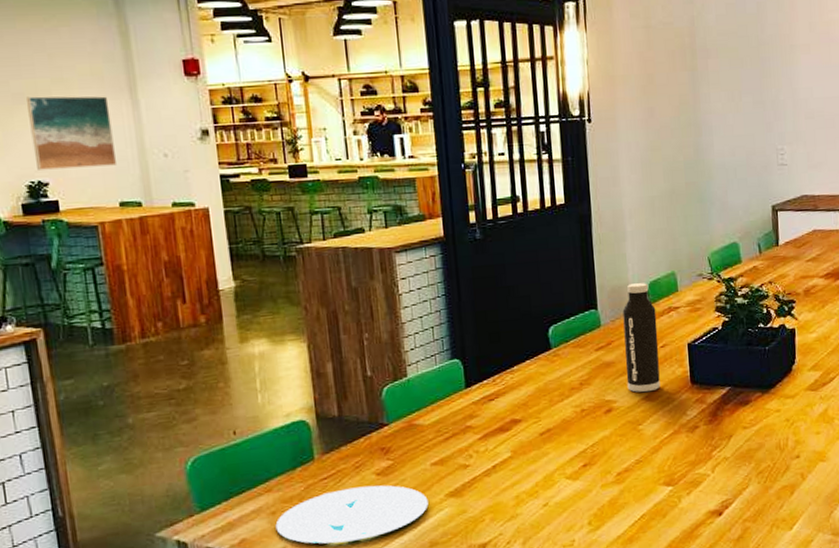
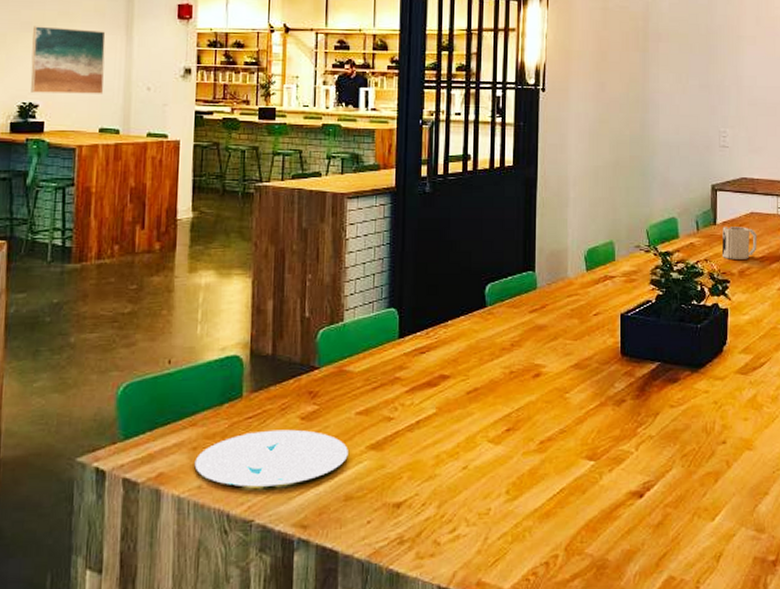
water bottle: present [622,283,660,393] -> none [557,249,592,360]
mug: none [785,245,821,280] -> present [722,227,757,259]

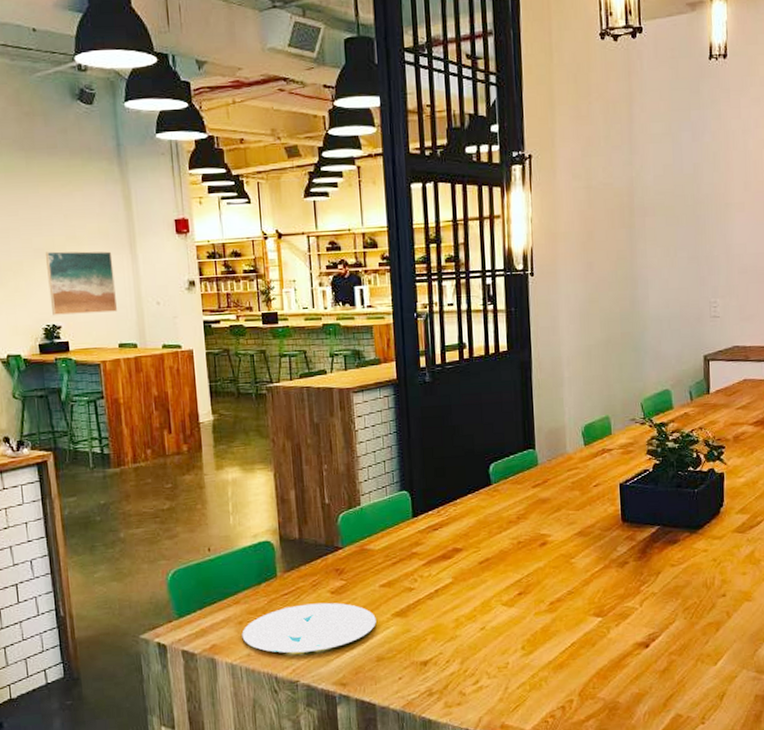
mug: present [722,227,757,259] -> none [716,394,751,426]

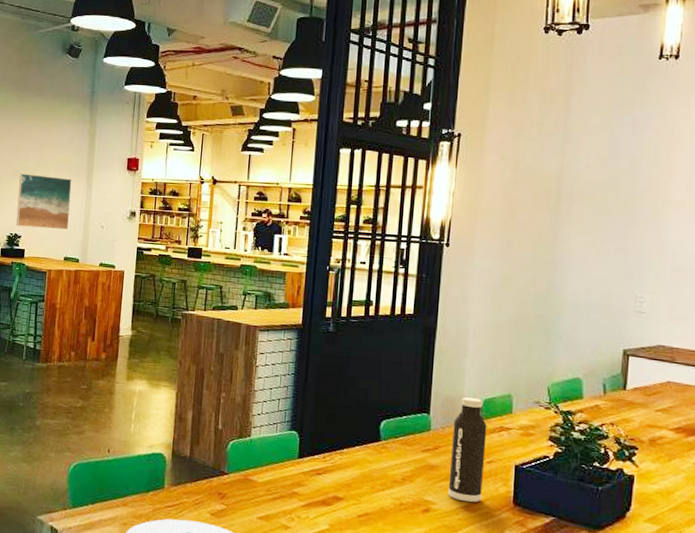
water bottle: none [559,426,593,528] -> present [448,397,487,503]

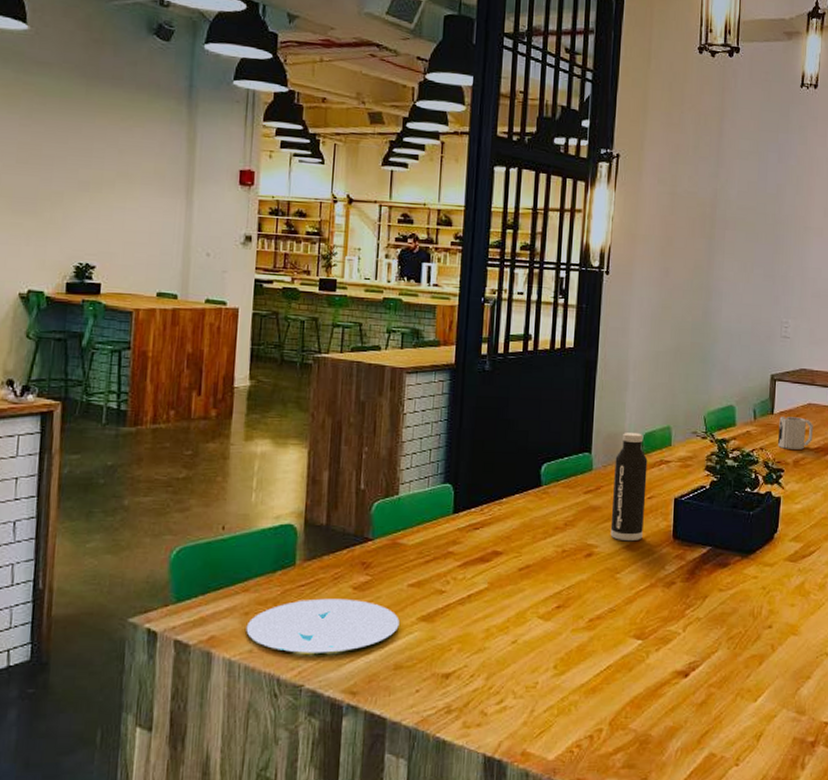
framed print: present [16,173,72,230] -> none [87,186,166,258]
mug: none [631,393,673,429] -> present [778,416,813,450]

